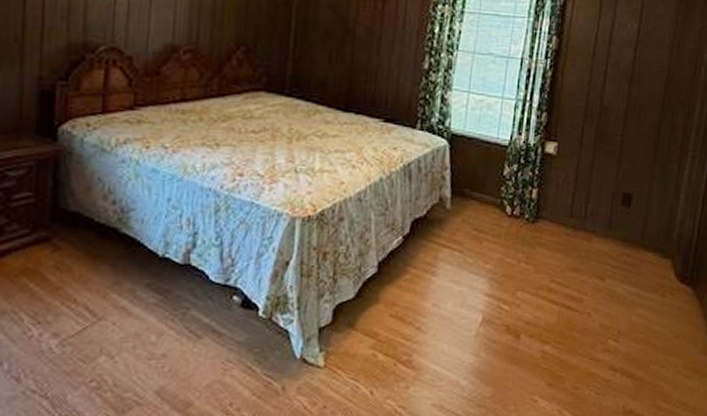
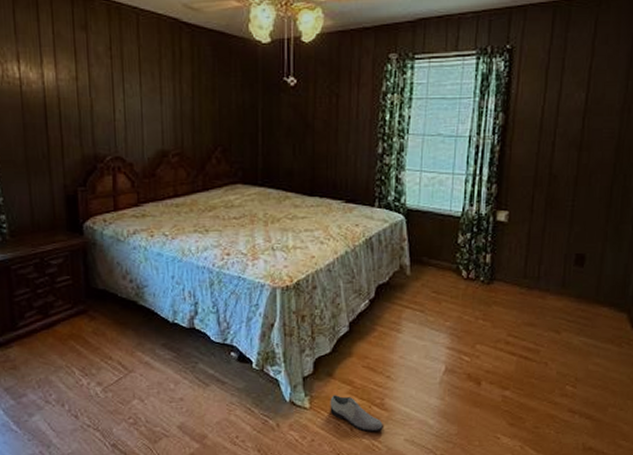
shoe: none [348,350,409,397] -> present [330,395,383,433]

